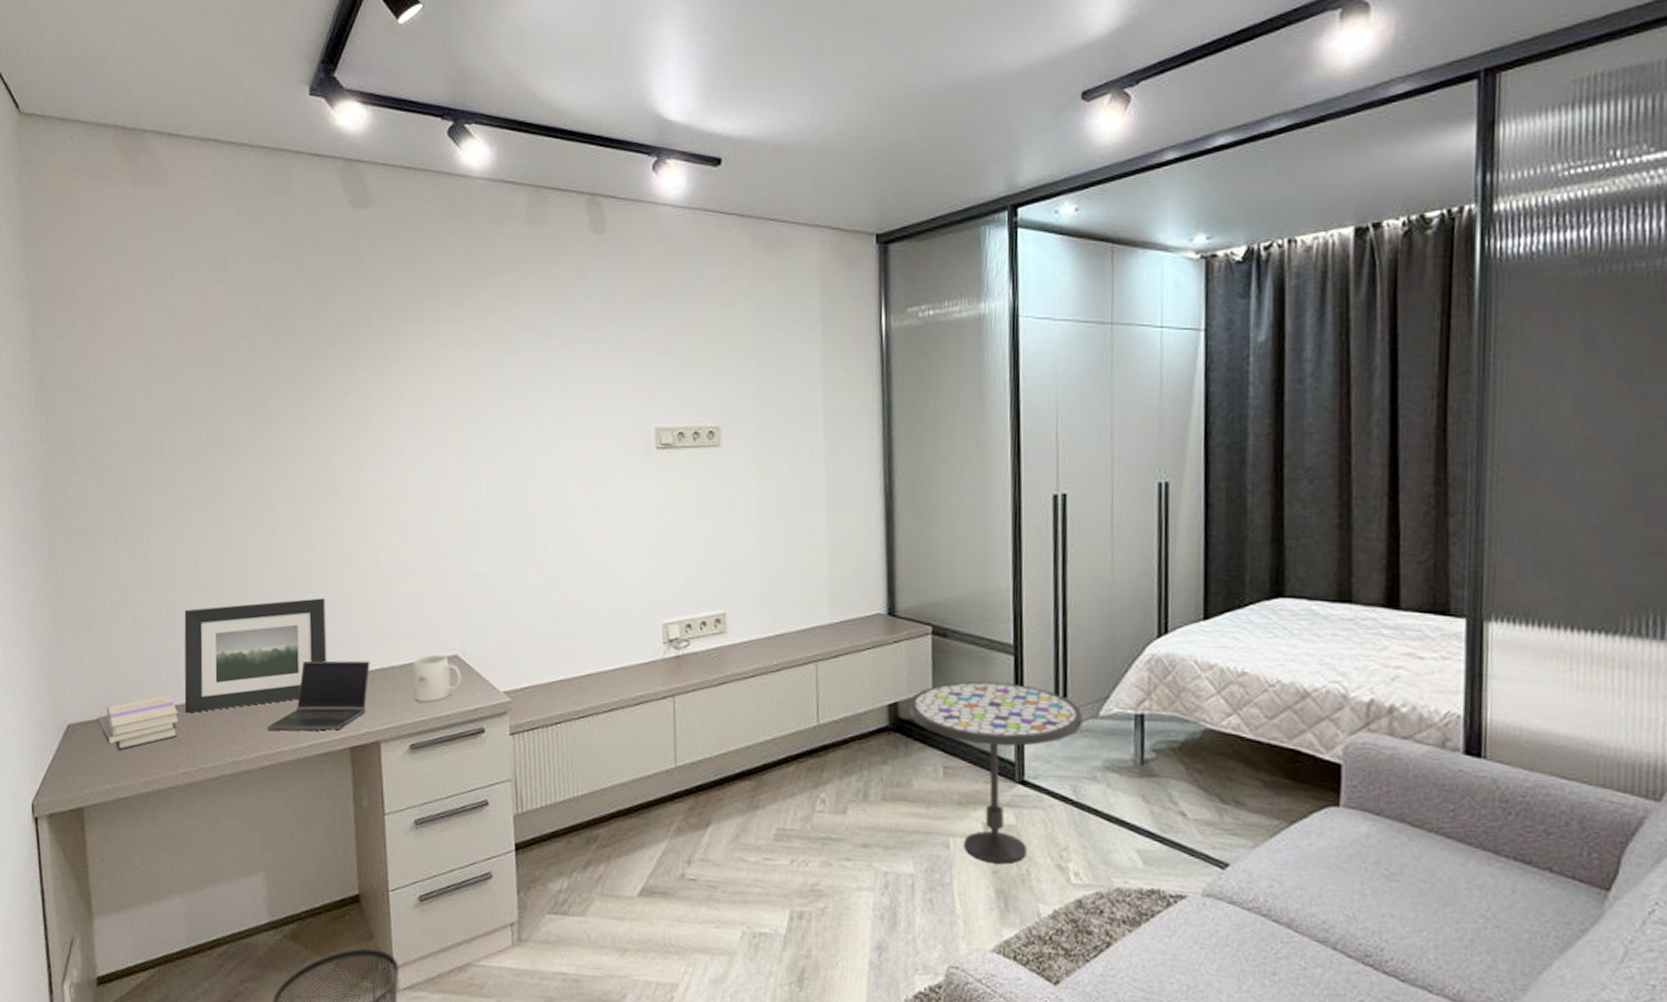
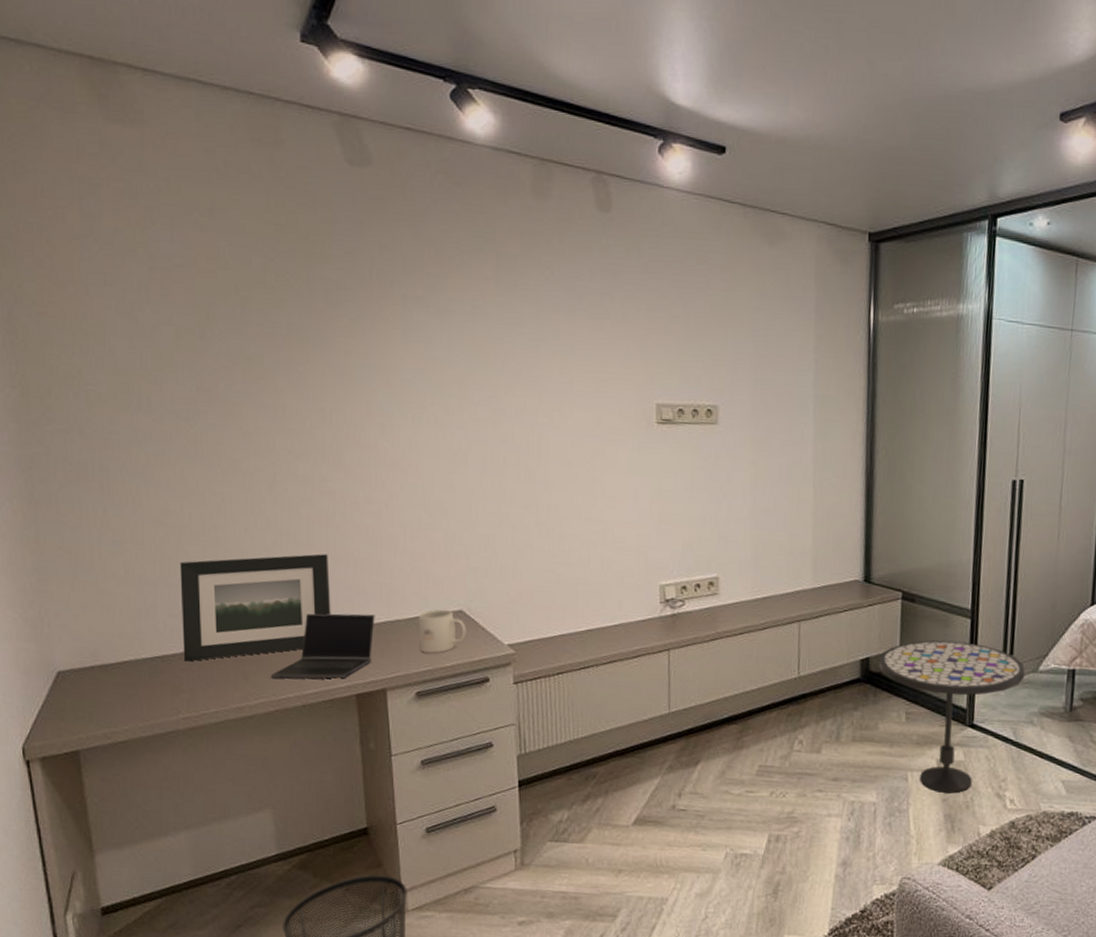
books: present [97,694,179,750] -> none [89,643,178,696]

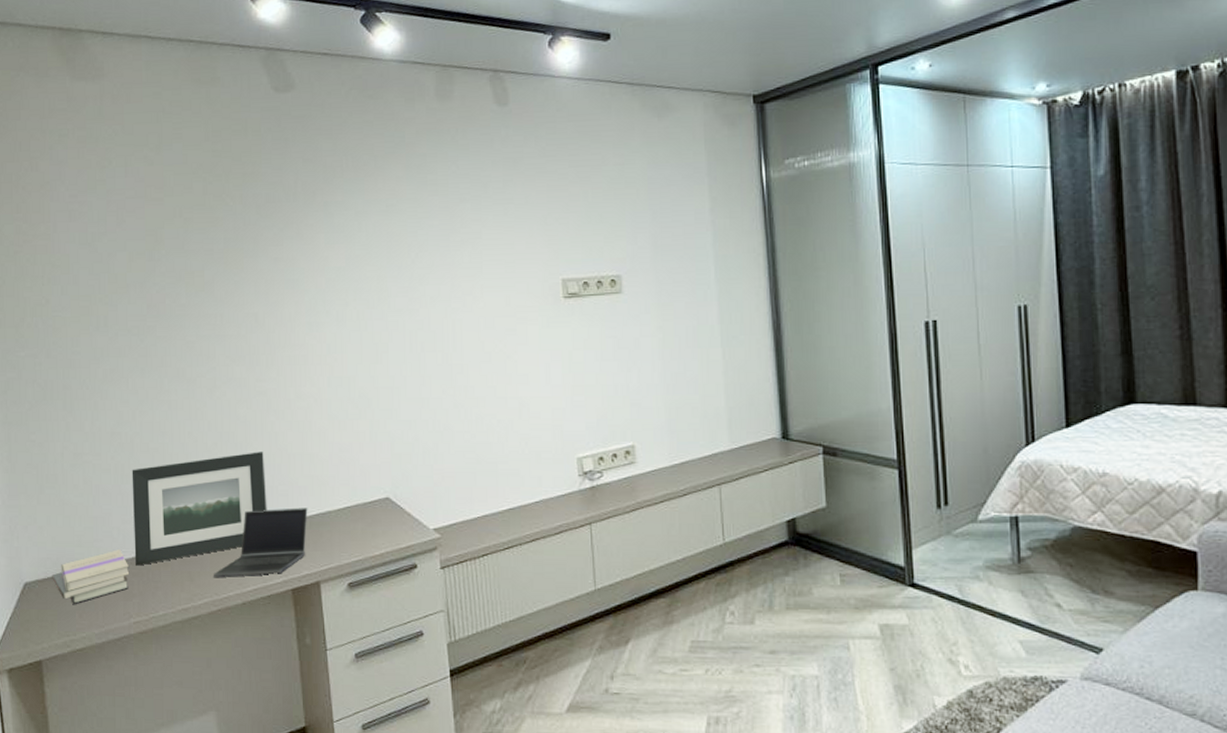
books: none [89,643,178,696] -> present [52,549,130,604]
mug: present [418,608,467,654] -> none [348,497,394,543]
side table: present [878,640,1026,794] -> none [805,494,964,662]

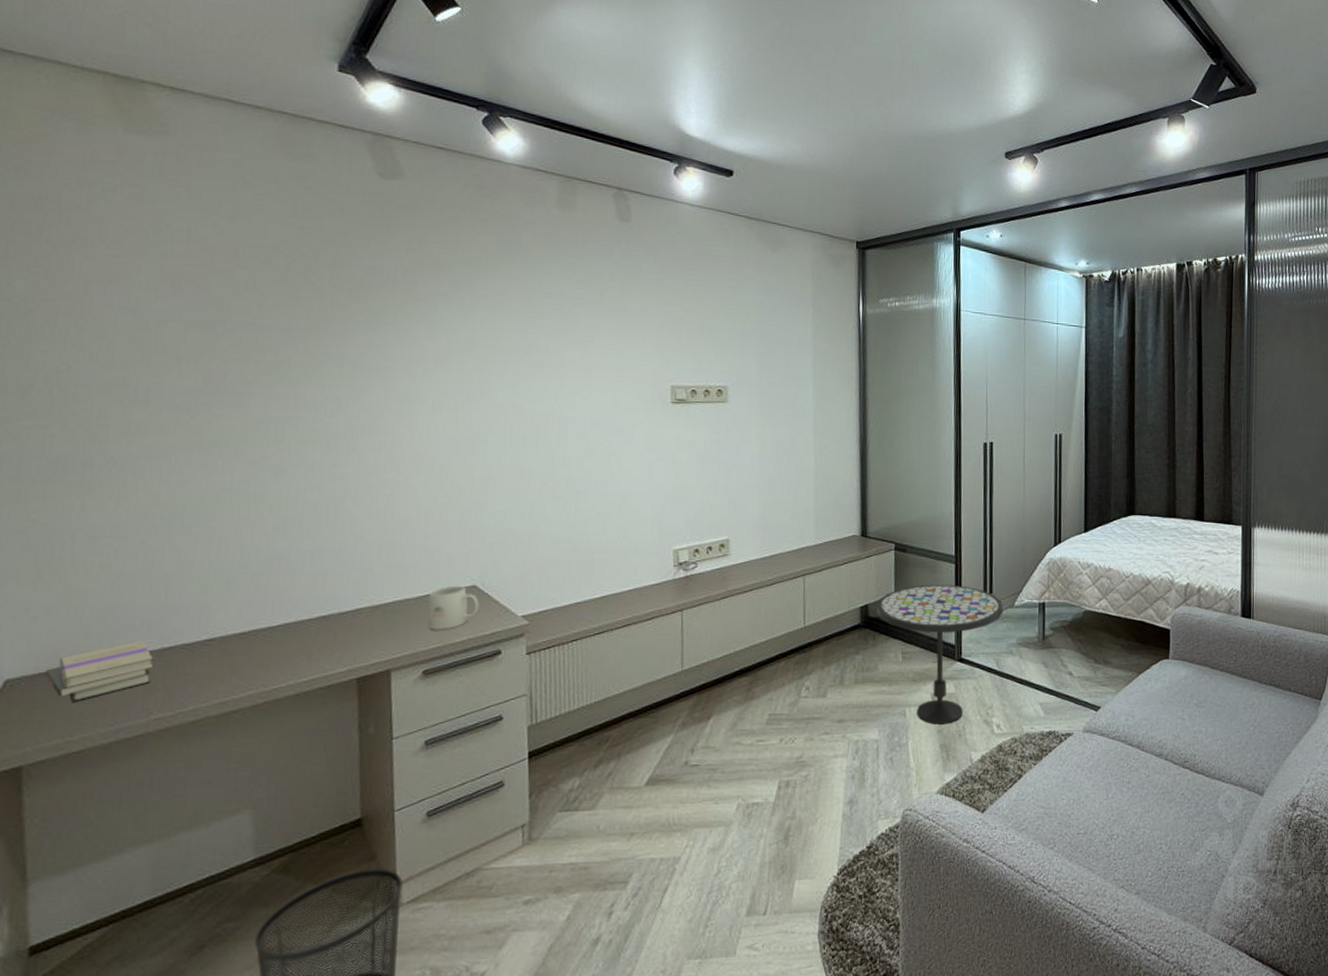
picture frame: present [132,452,267,566] -> none [162,538,336,658]
laptop computer: present [214,508,308,578] -> none [262,595,383,669]
mug: none [348,497,394,543] -> present [428,585,479,630]
side table: none [805,494,964,662] -> present [876,584,1004,724]

